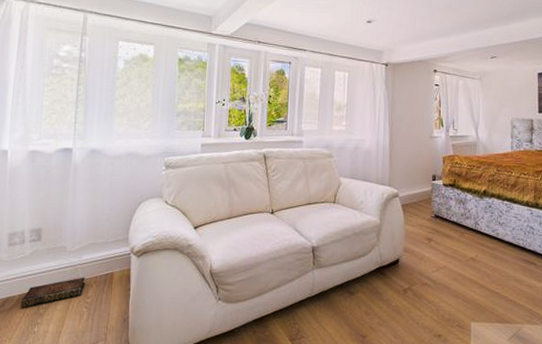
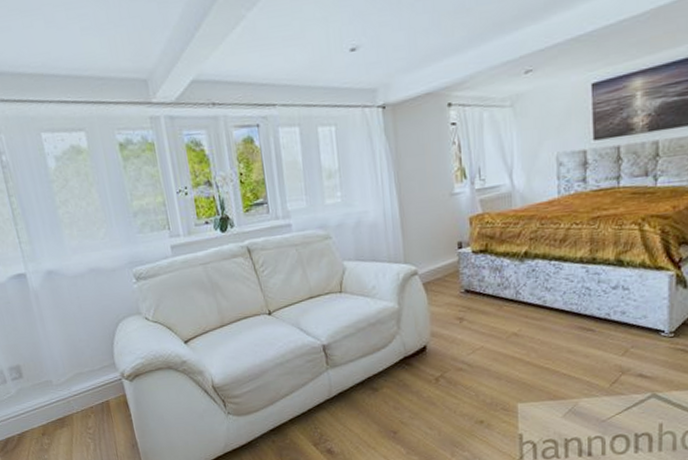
book: present [20,277,86,307] -> none [21,409,83,446]

